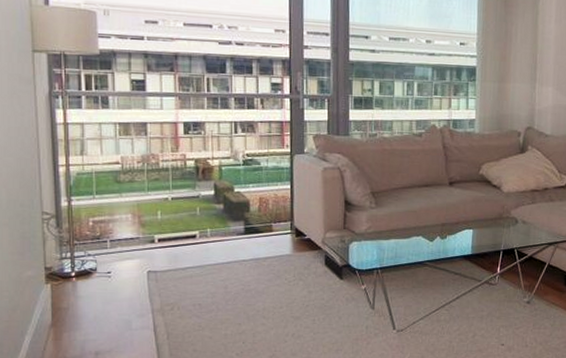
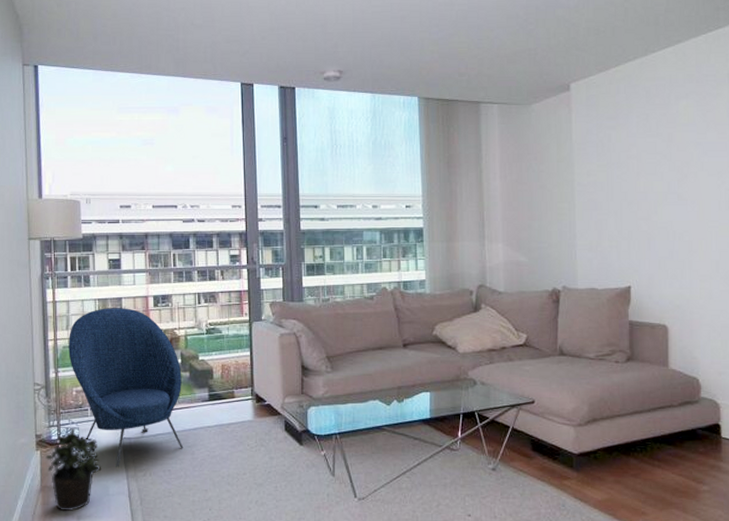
potted plant: none [57,259,123,346] -> present [45,427,102,511]
lounge chair: none [83,133,216,301] -> present [68,308,184,467]

